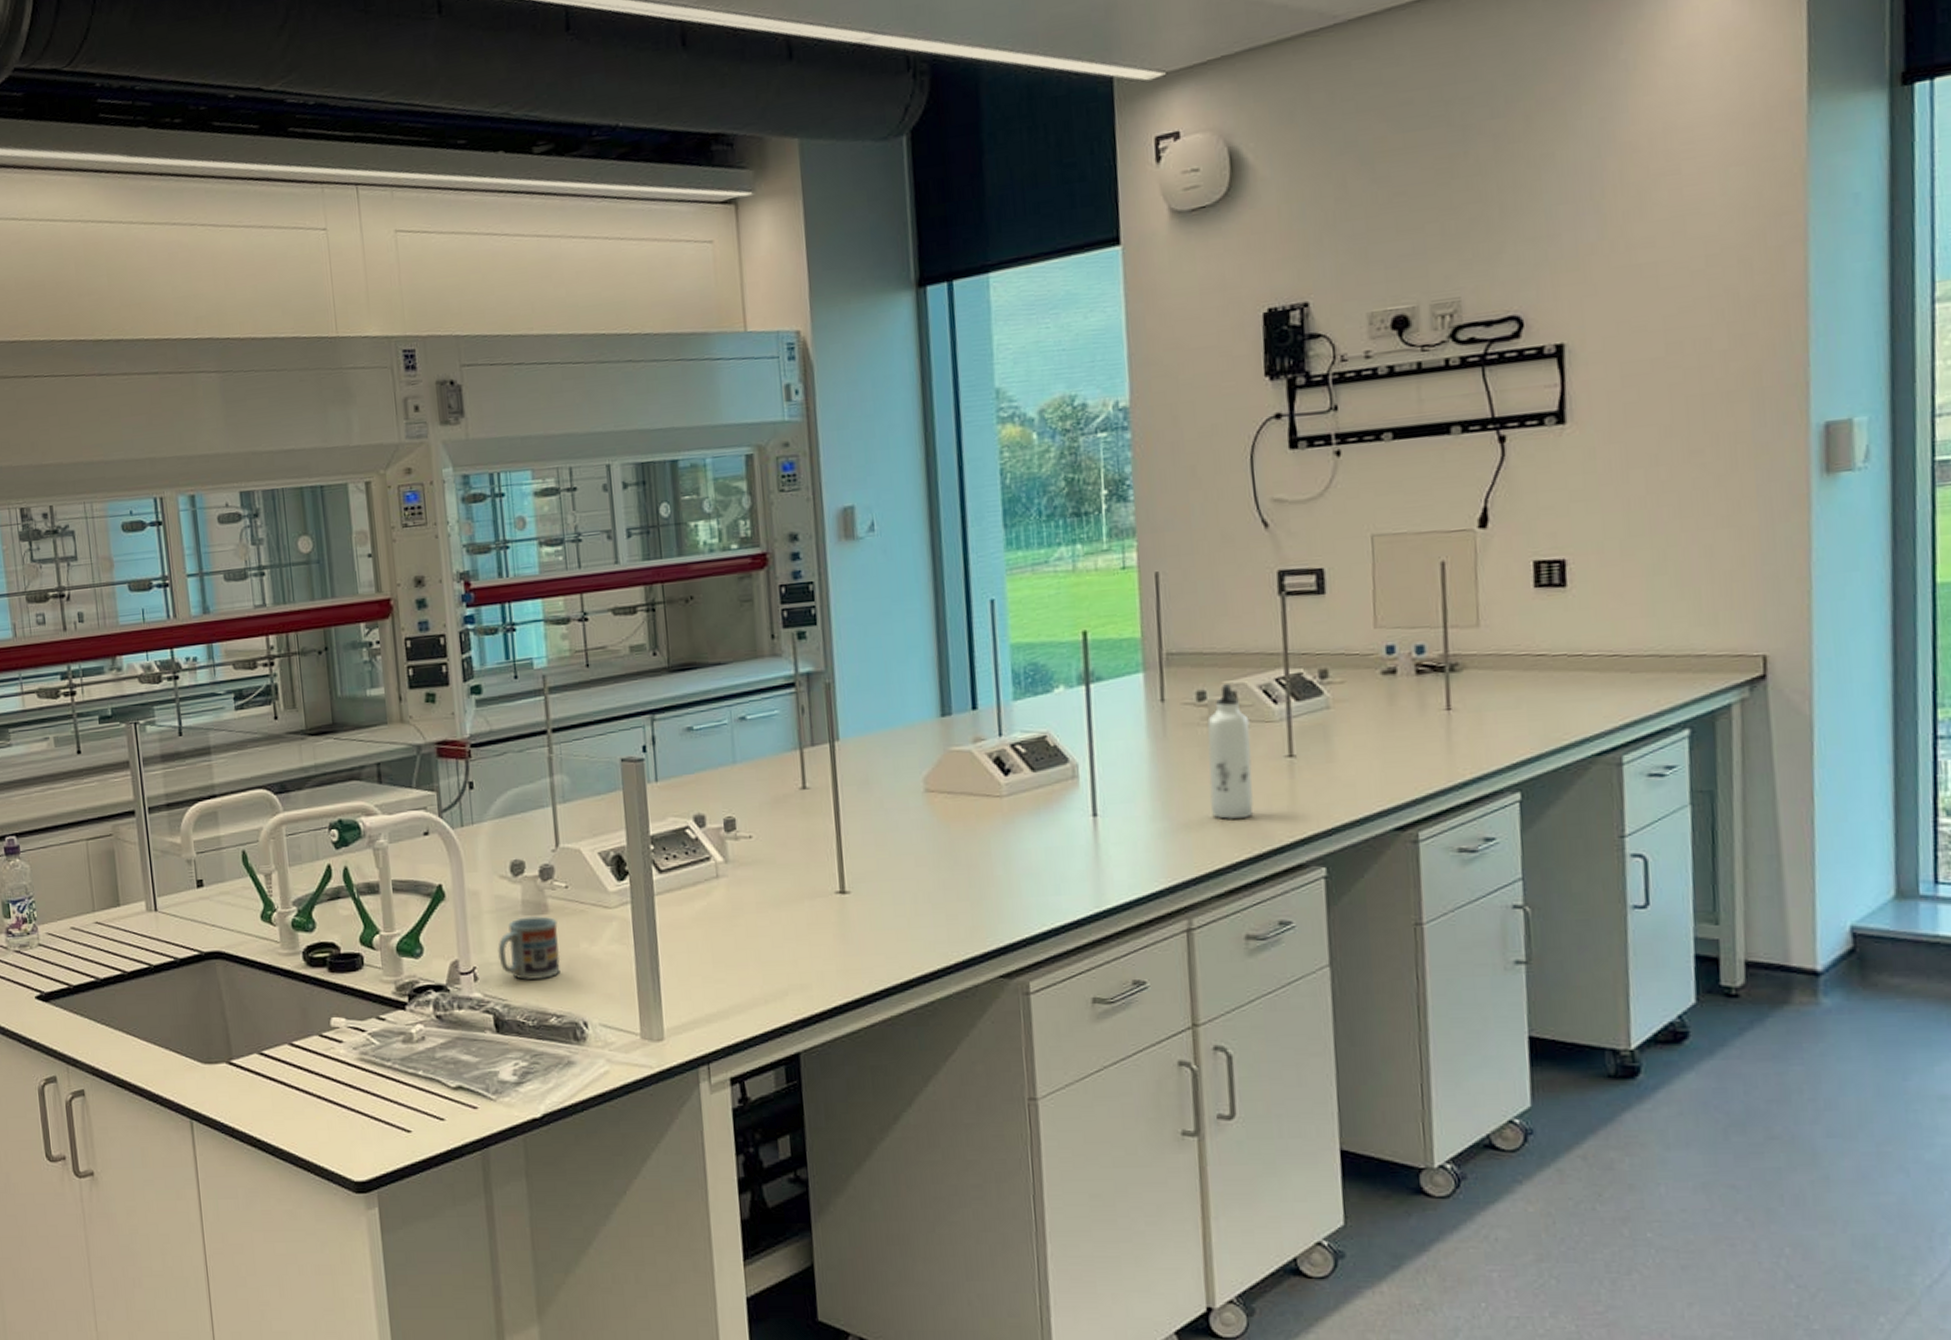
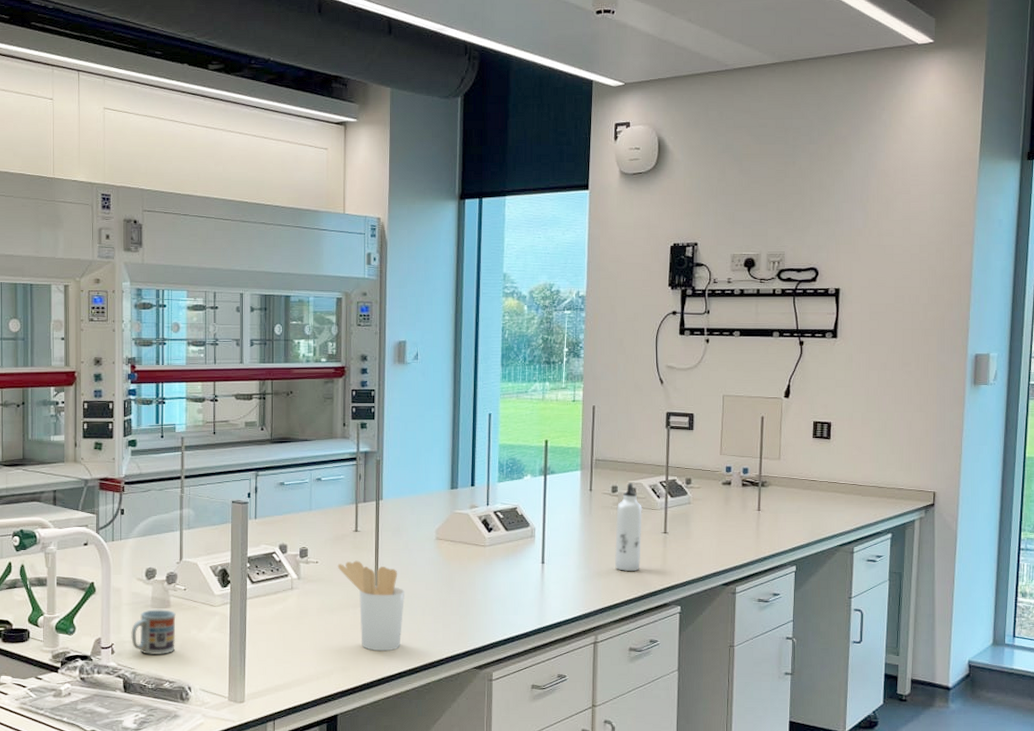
utensil holder: none [780,830,885,960] -> present [337,560,404,652]

